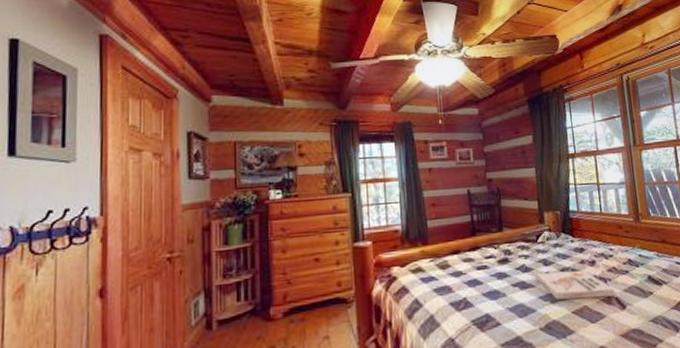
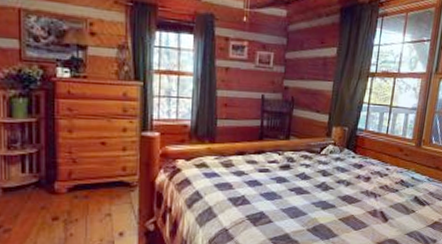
book: present [535,270,616,300] -> none [312,181,382,210]

